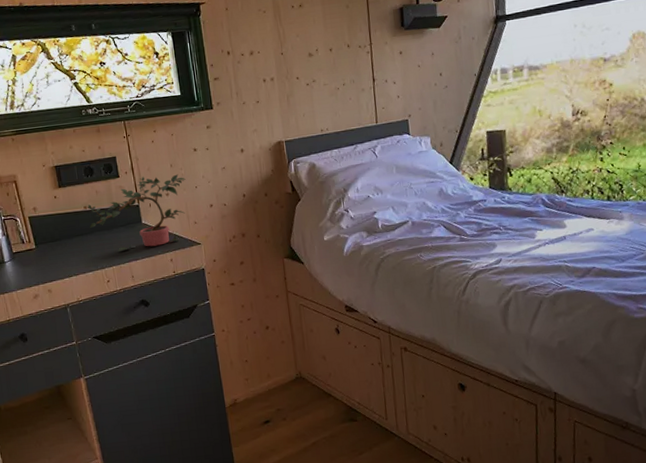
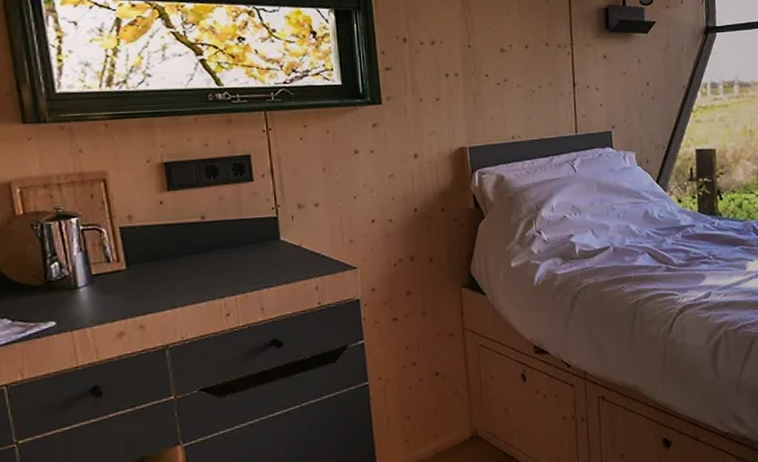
potted plant: present [87,174,186,252] -> none [206,180,342,276]

